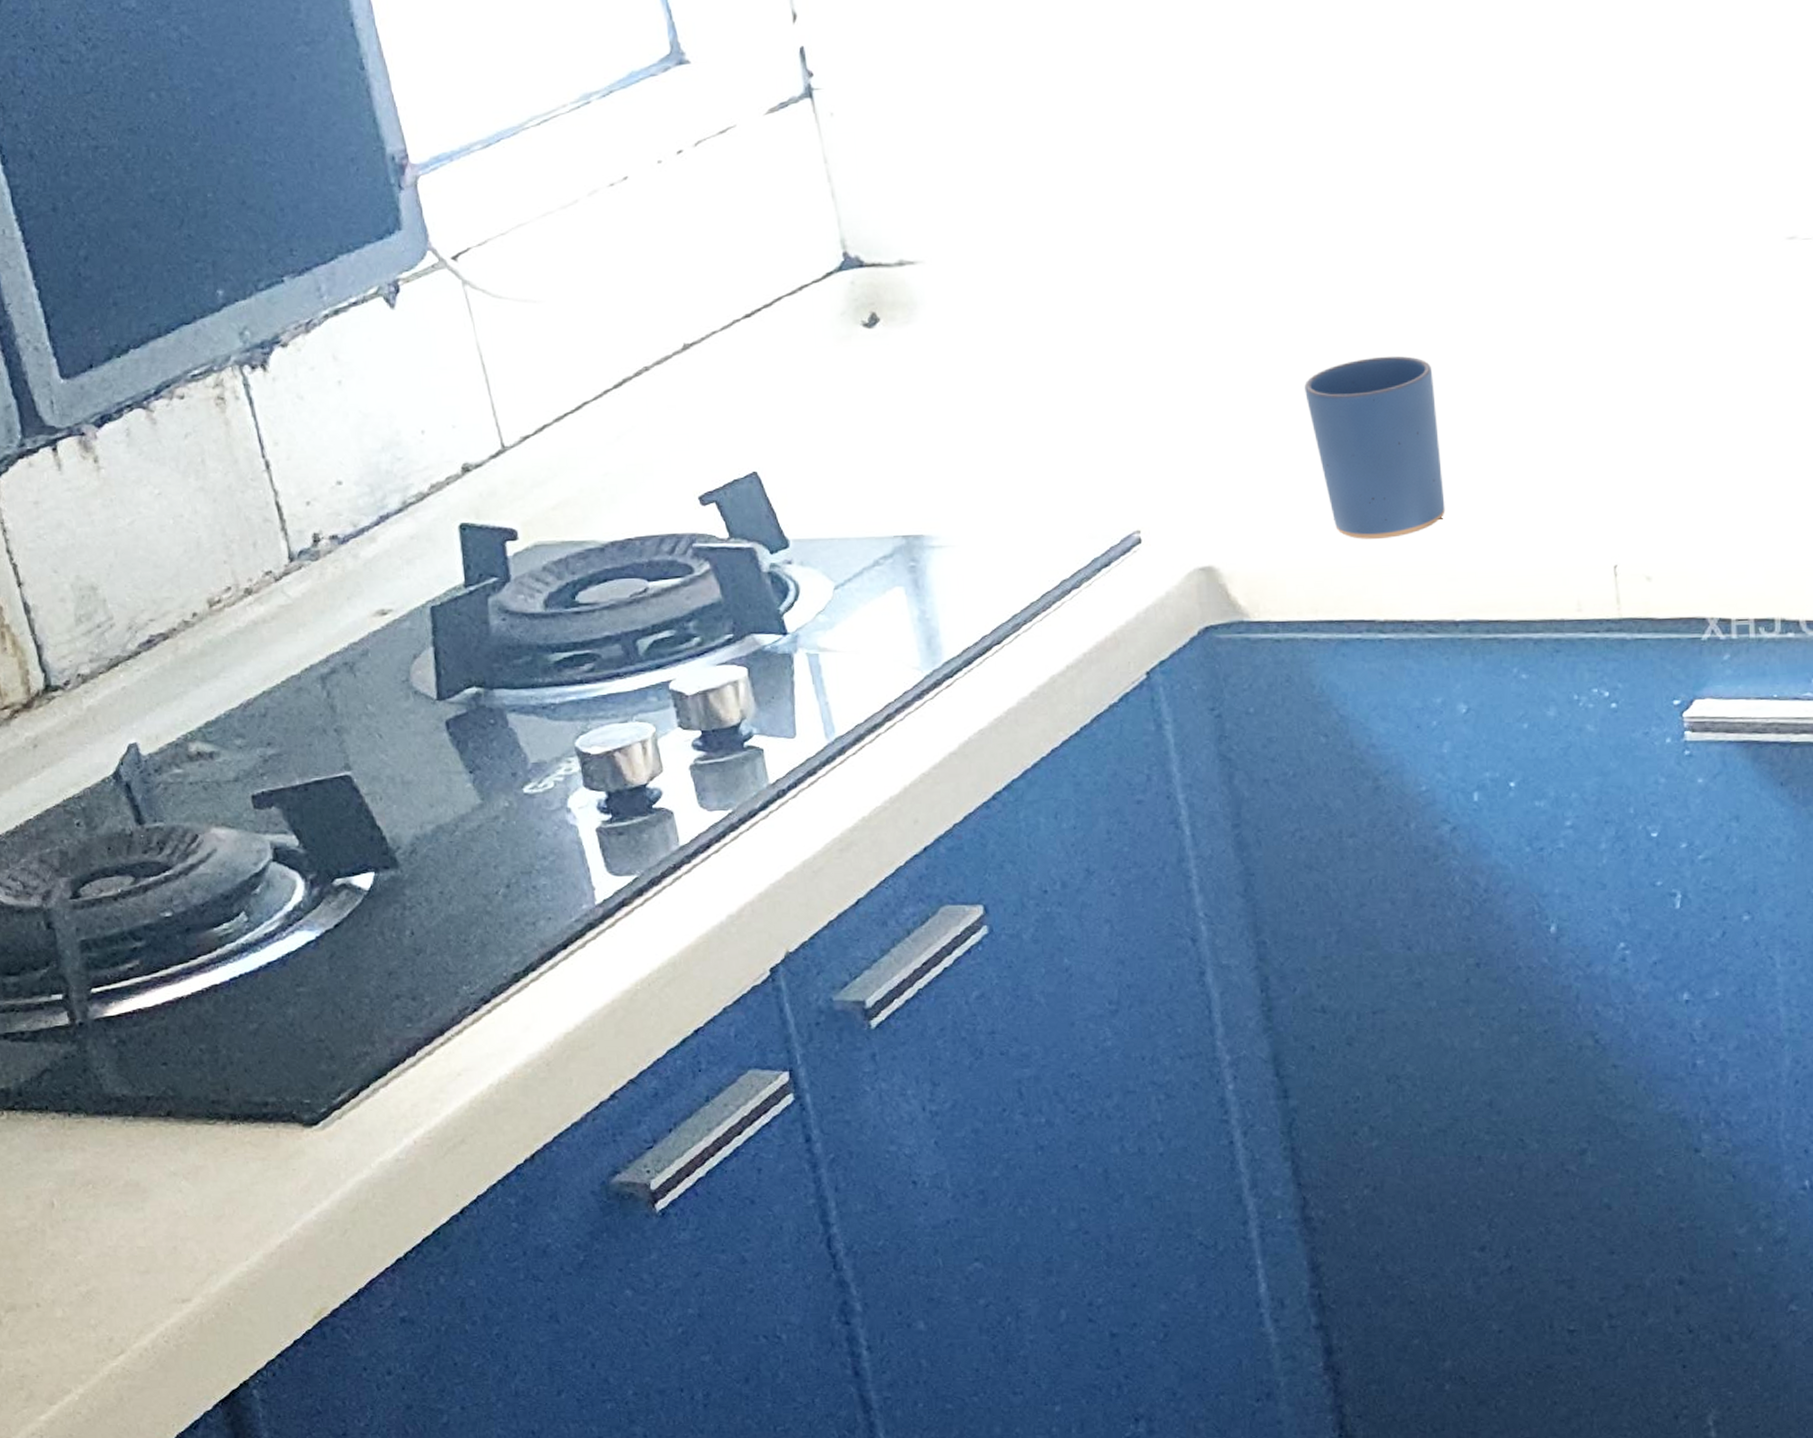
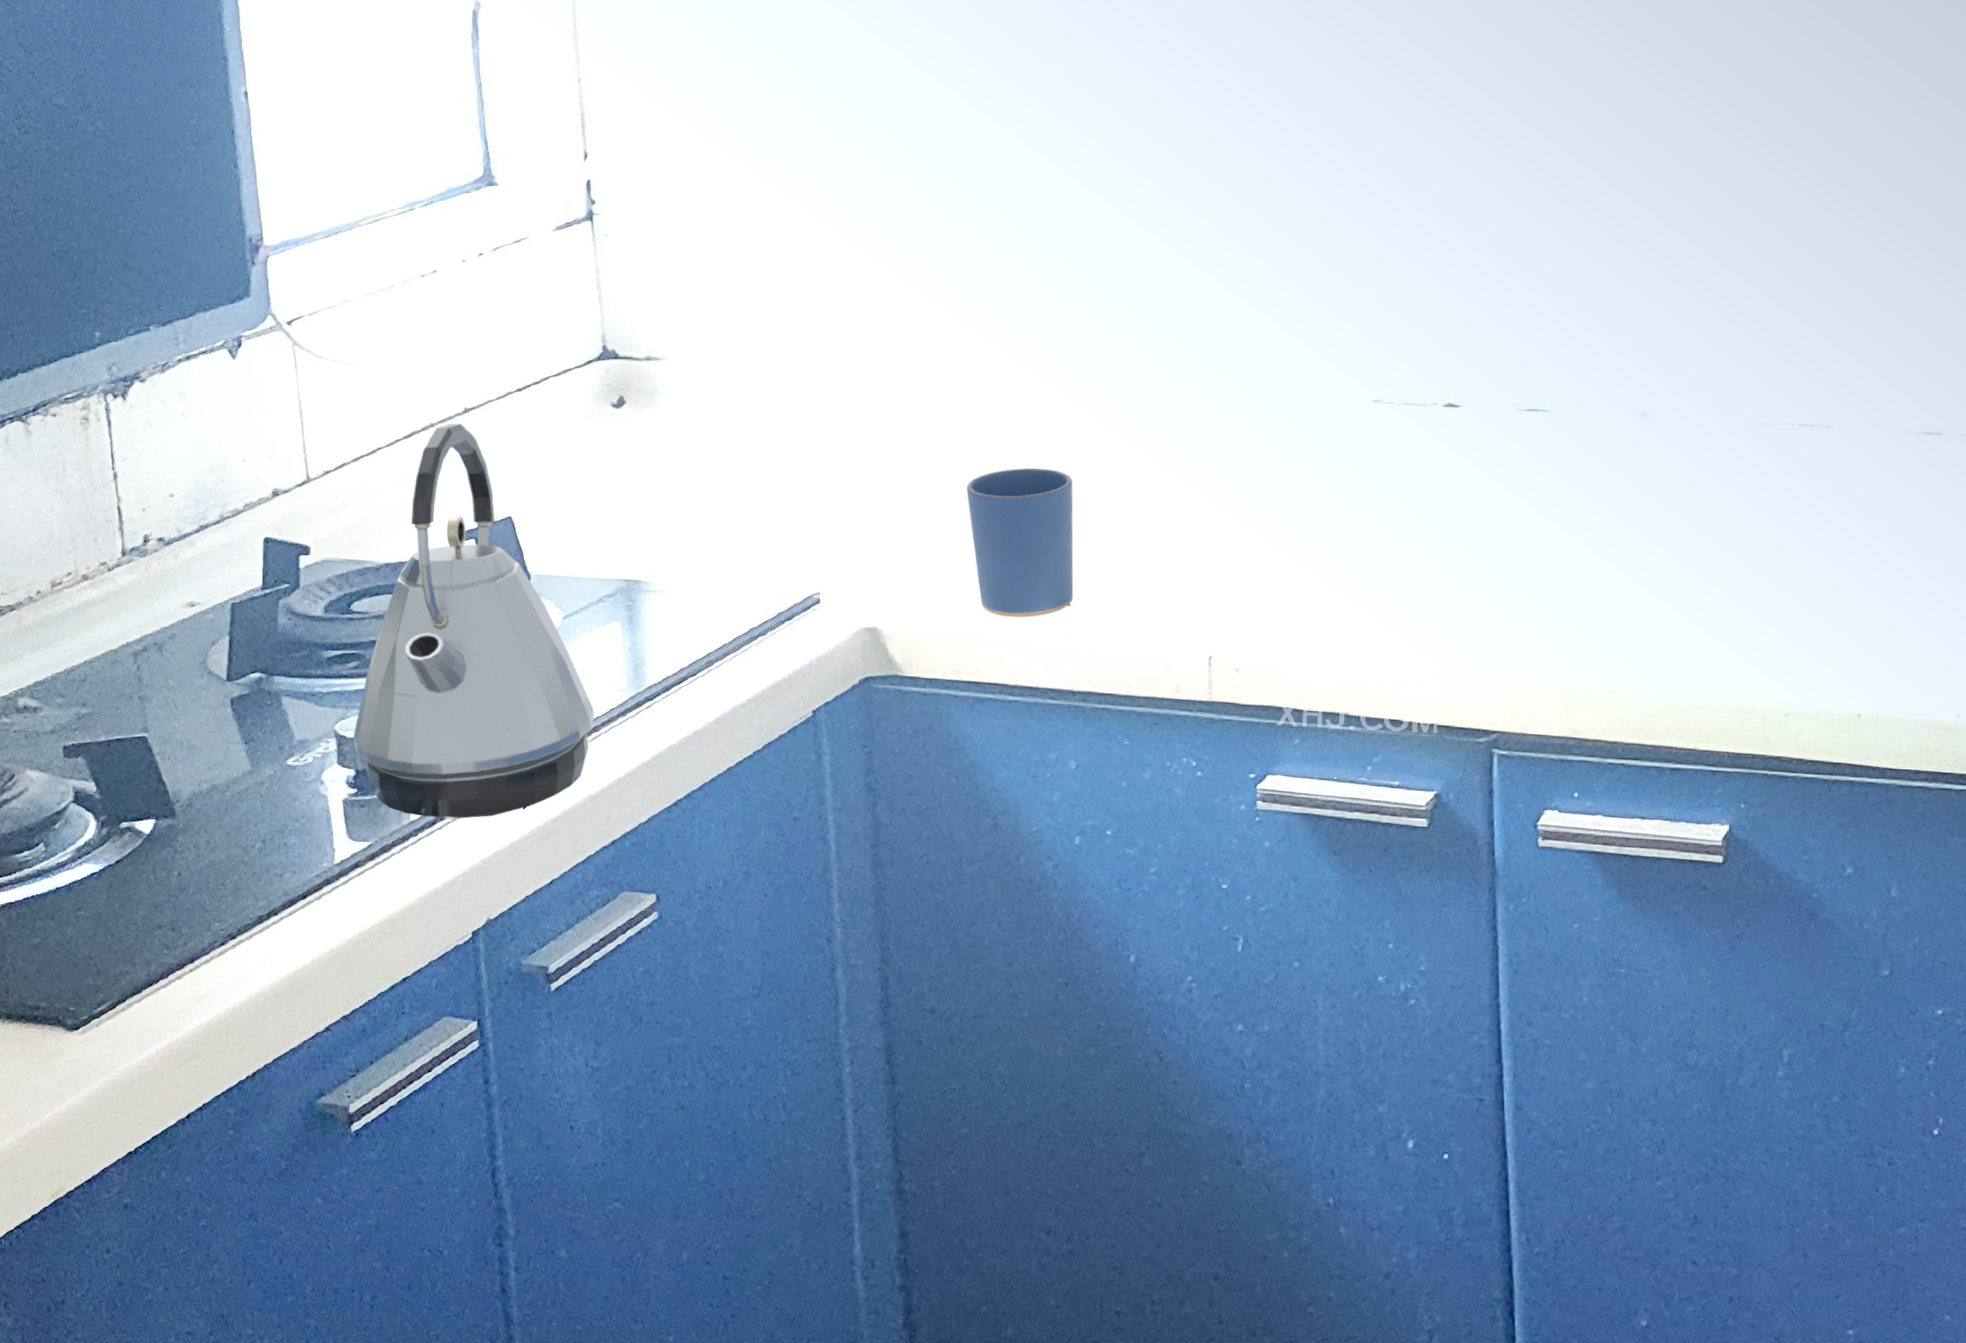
kettle: none [598,363,886,841] -> present [353,423,595,820]

